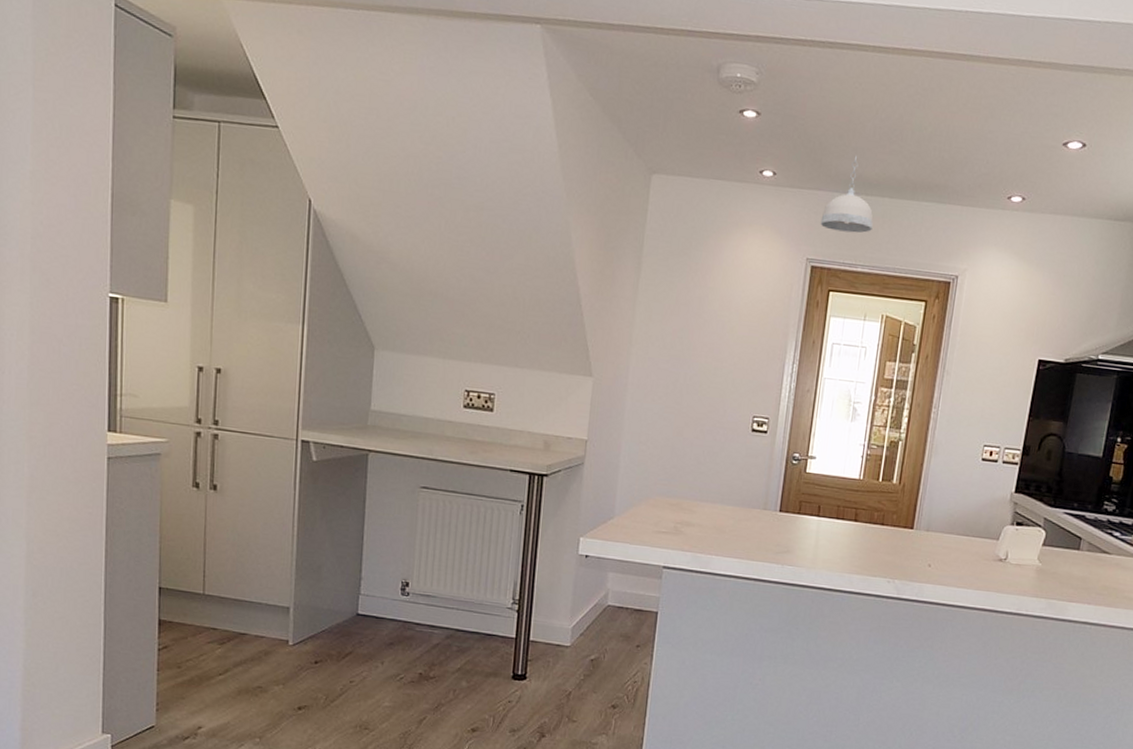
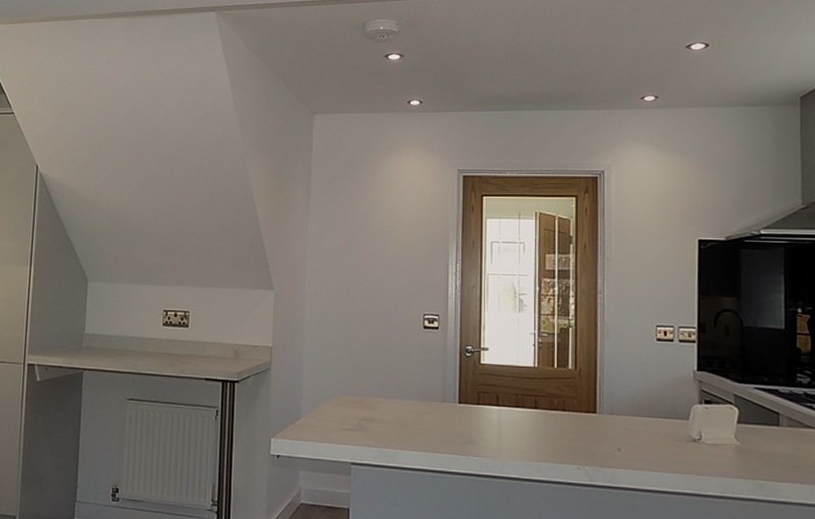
pendant light: present [820,155,873,233] -> none [467,79,516,144]

